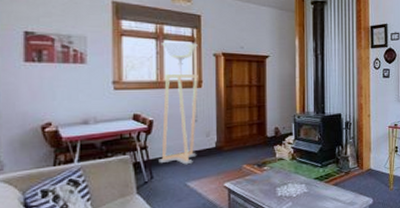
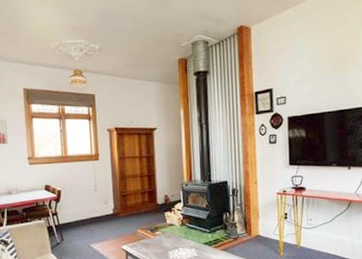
floor lamp: present [158,41,198,165] -> none [63,120,98,229]

